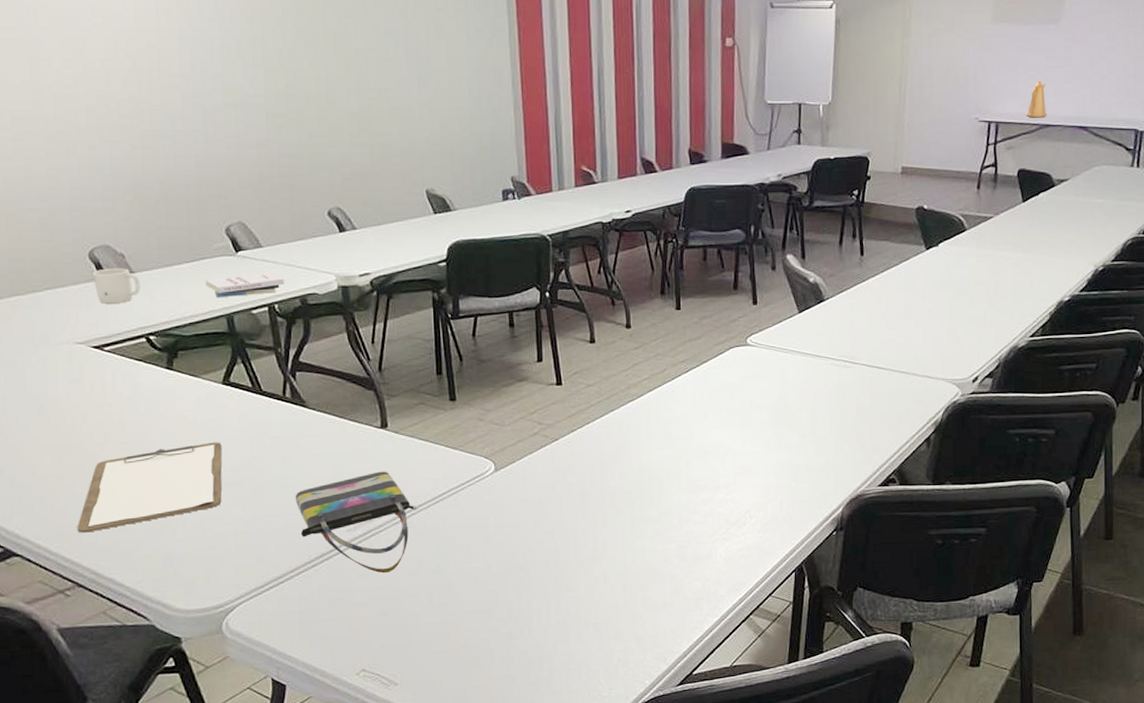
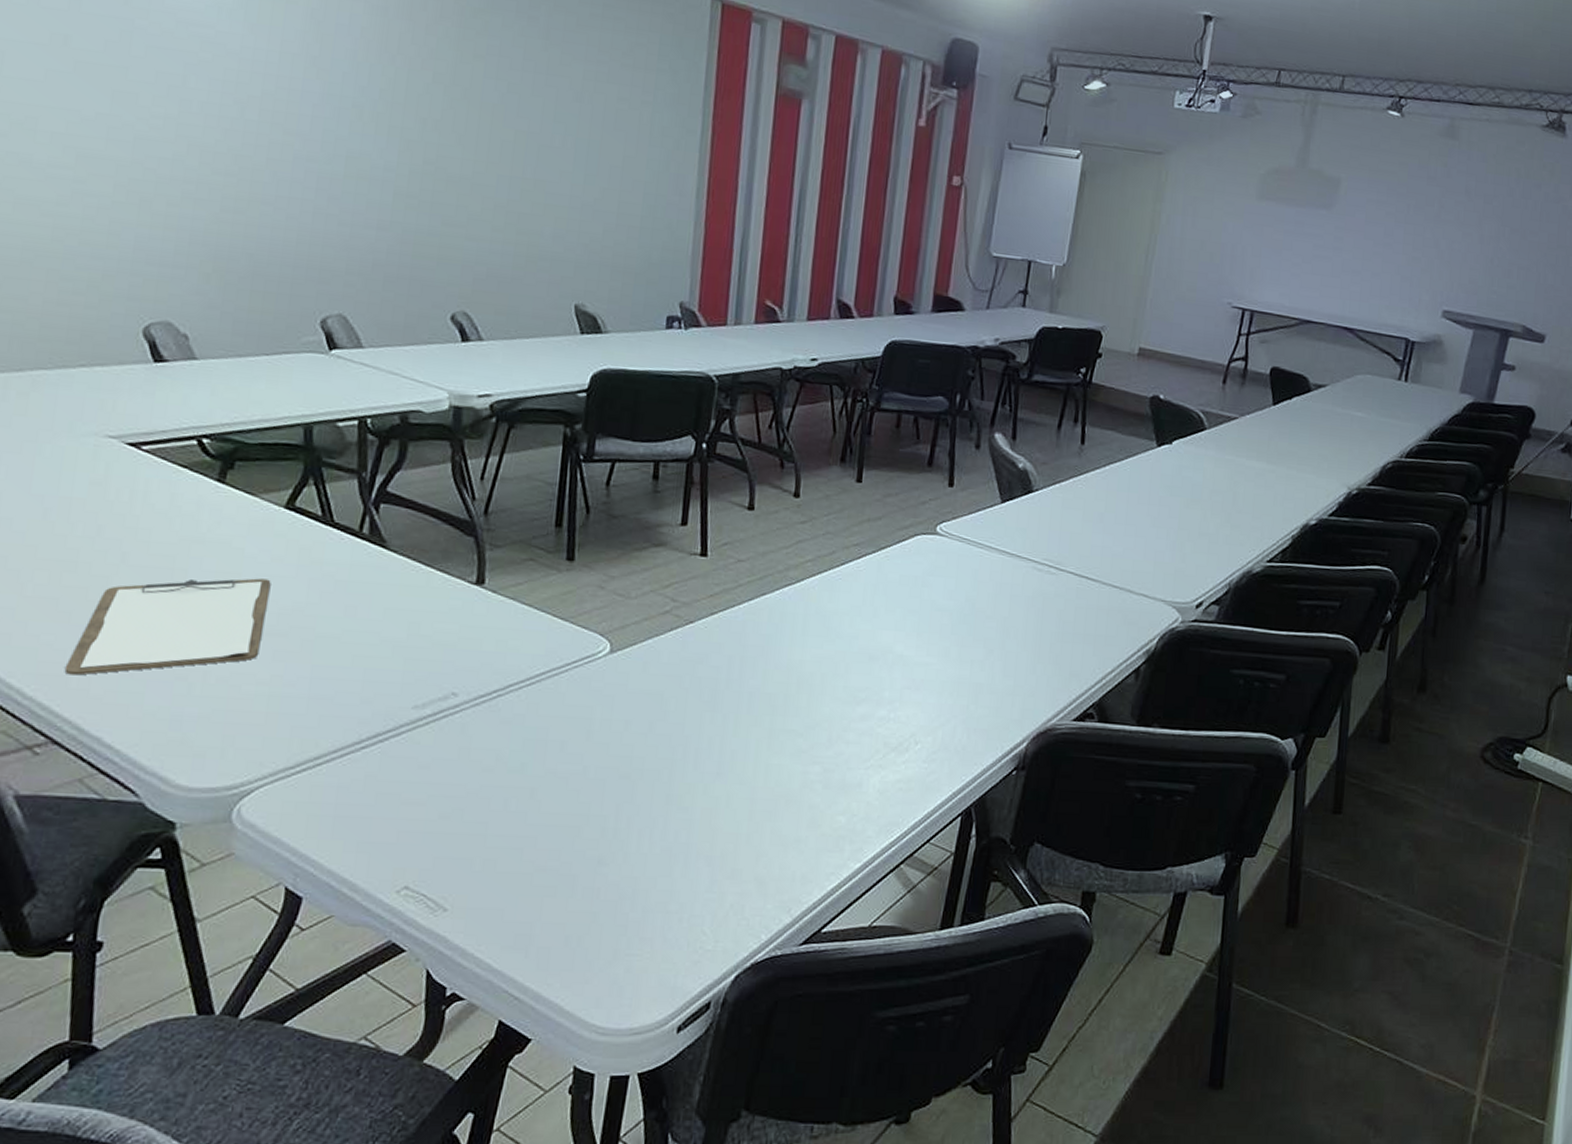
mug: present [92,268,141,304] -> none [143,350,203,395]
books: present [205,272,285,298] -> none [284,378,385,405]
tote bag: present [295,471,416,574] -> none [353,637,505,767]
coffee pot: present [1026,81,1047,118] -> none [1286,270,1311,312]

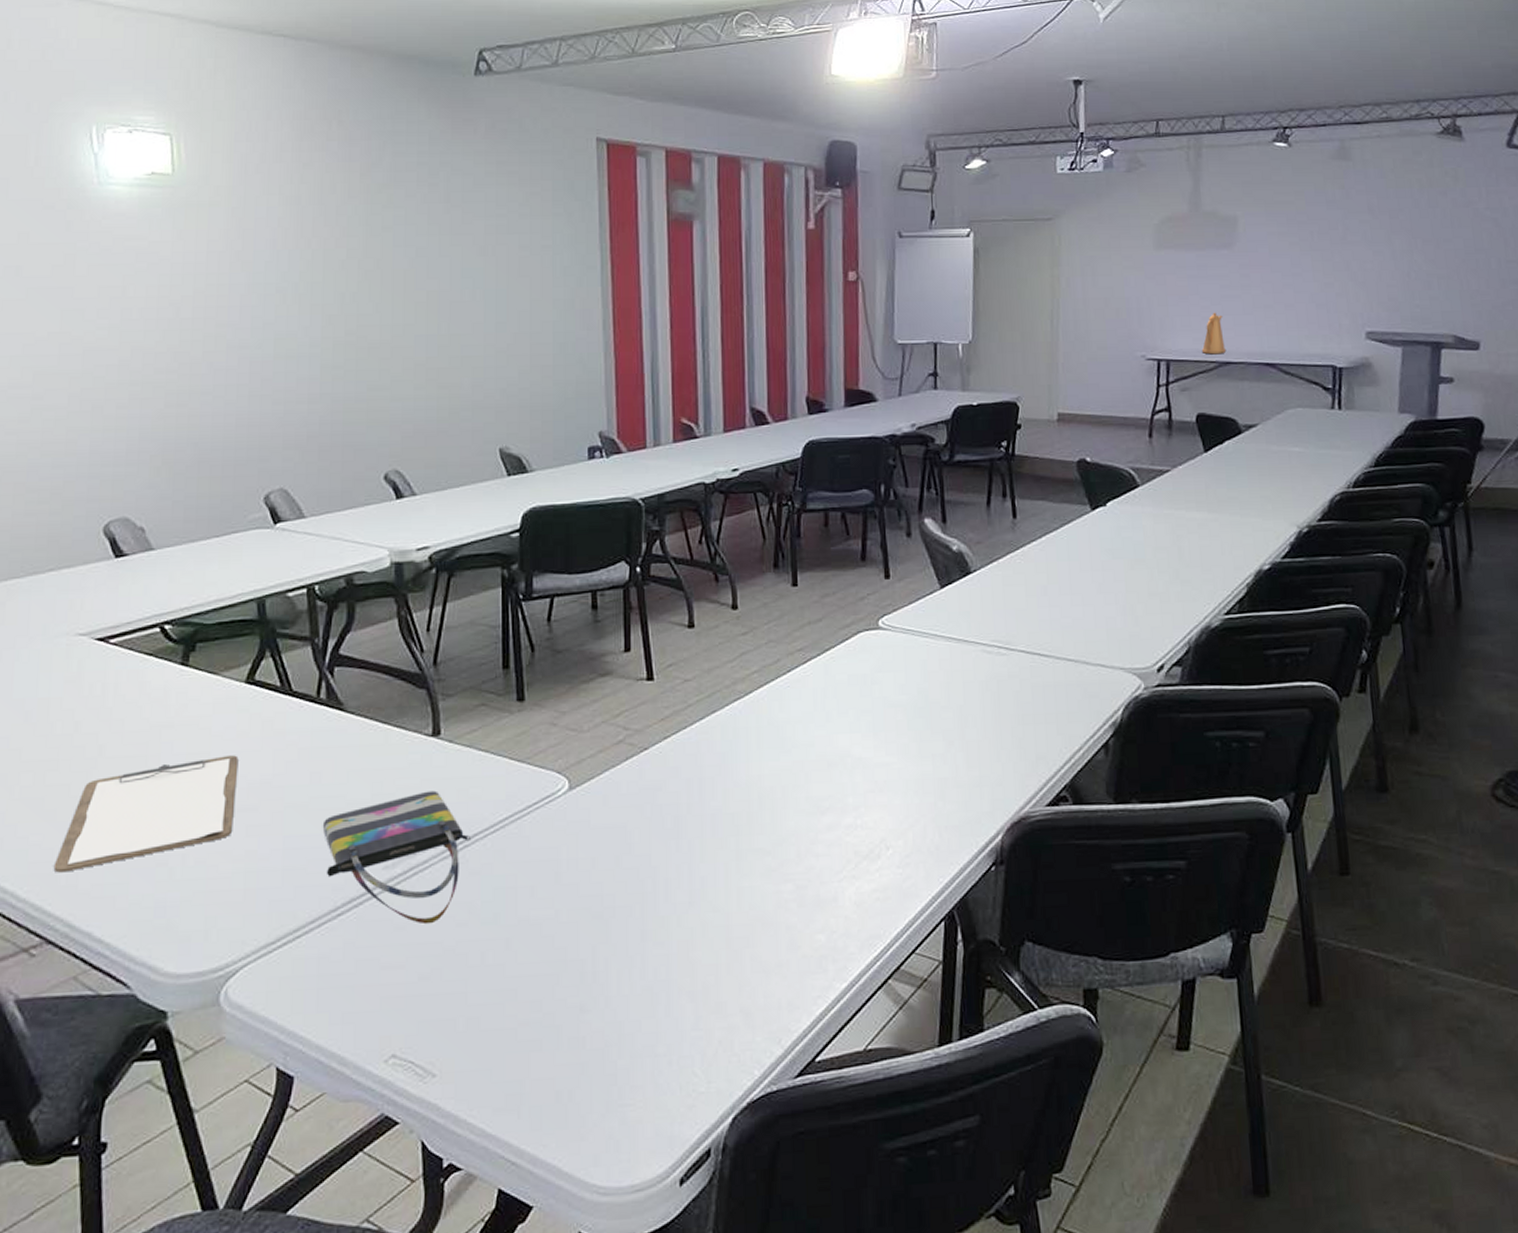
tote bag: none [353,637,505,767] -> present [322,790,470,925]
coffee pot: none [1286,270,1311,312] -> present [1201,312,1227,355]

